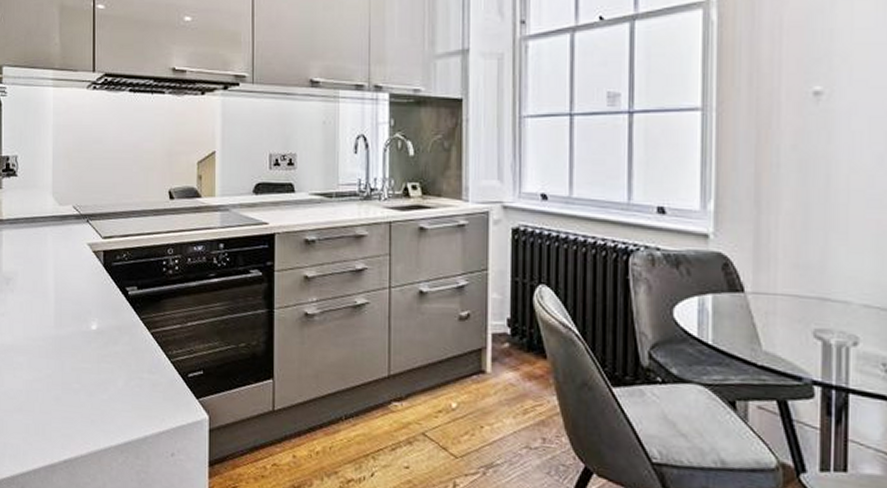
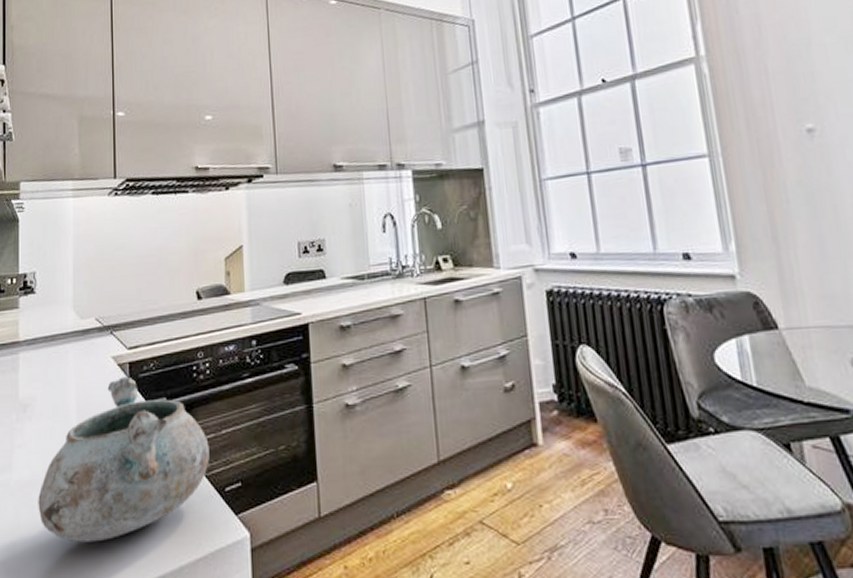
bowl: none [19,263,175,406] -> present [38,376,210,543]

